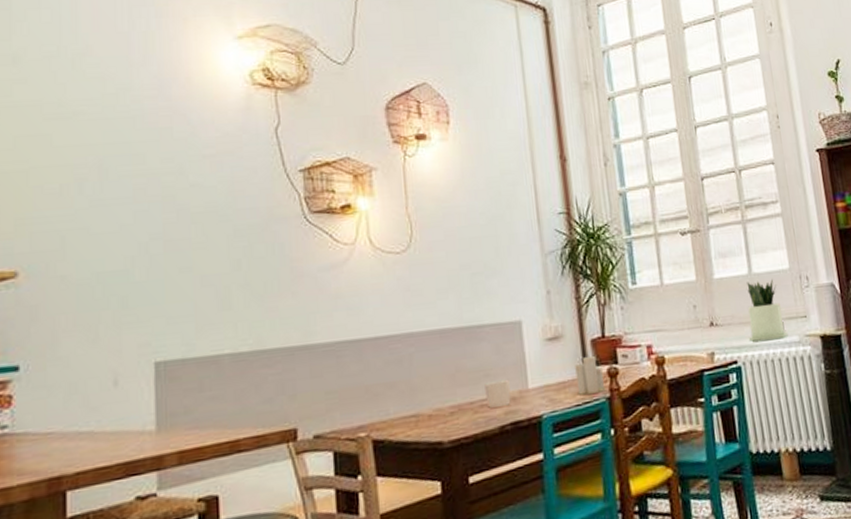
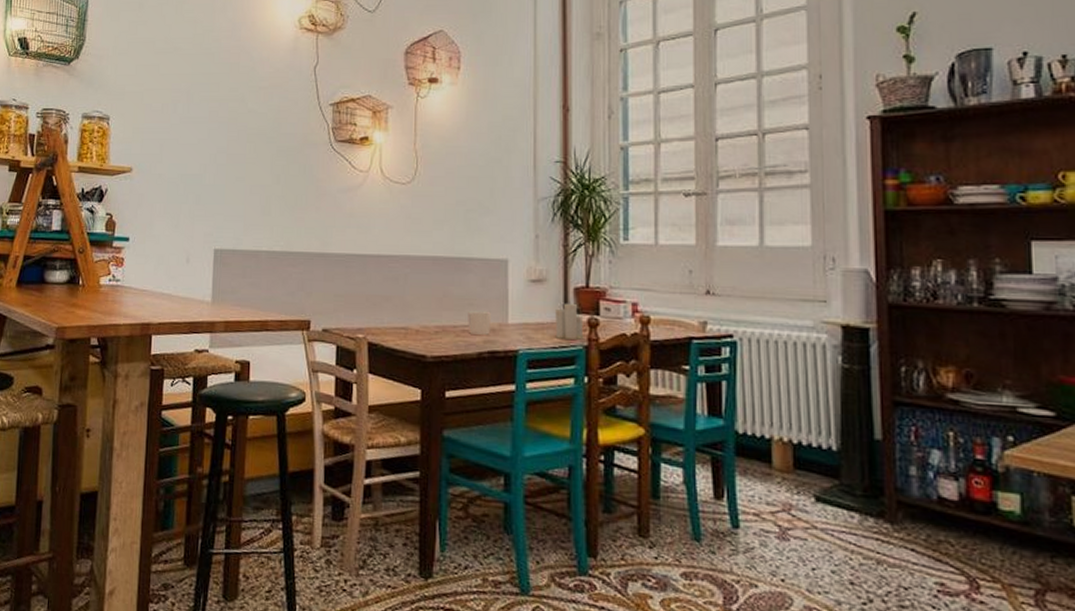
planter: present [746,279,788,342] -> none [750,254,800,321]

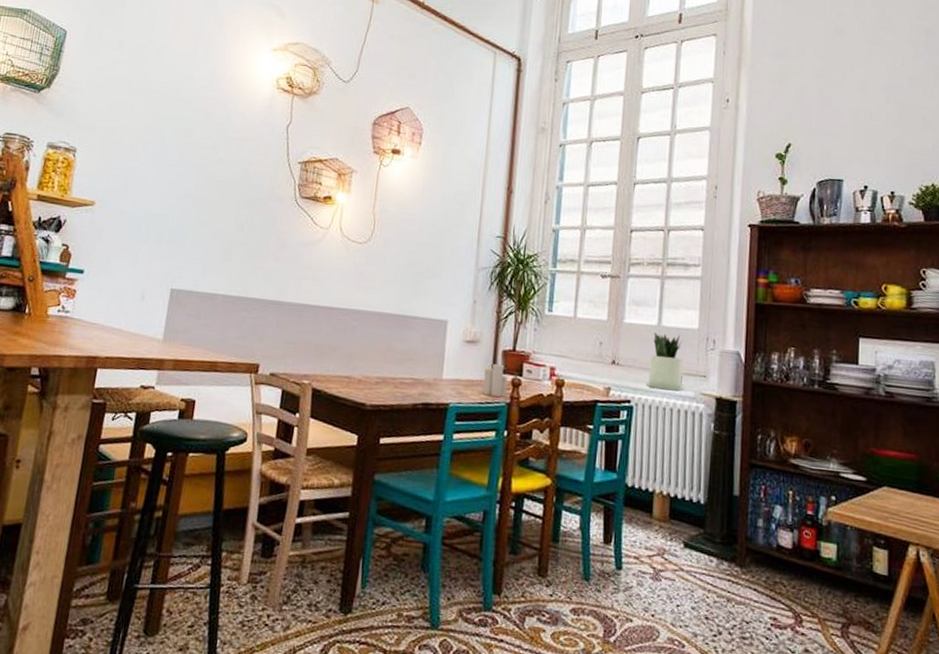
mug: present [468,310,491,336] -> none [406,364,428,389]
planter: none [750,254,800,321] -> present [645,332,684,391]

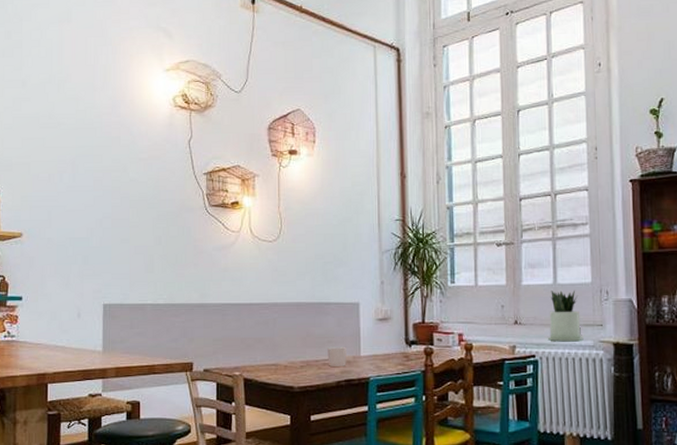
mug: none [406,364,428,389] -> present [327,346,347,368]
candle: present [482,362,508,397] -> none [398,335,422,366]

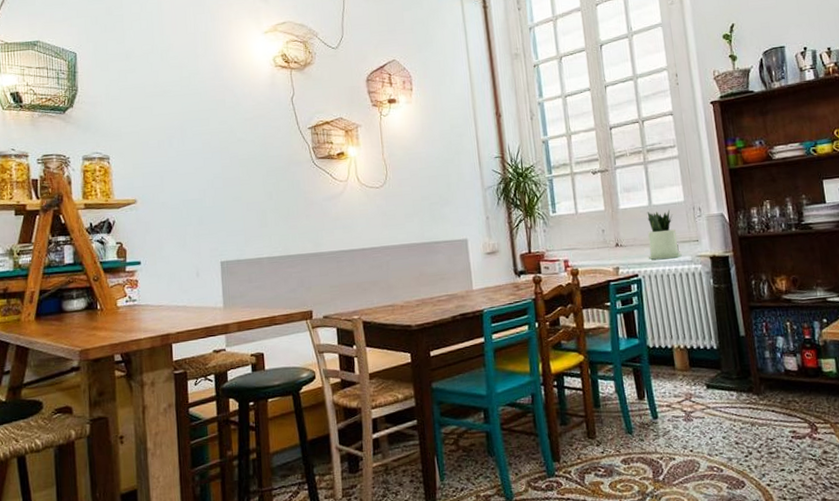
mug: present [327,346,347,368] -> none [441,282,460,304]

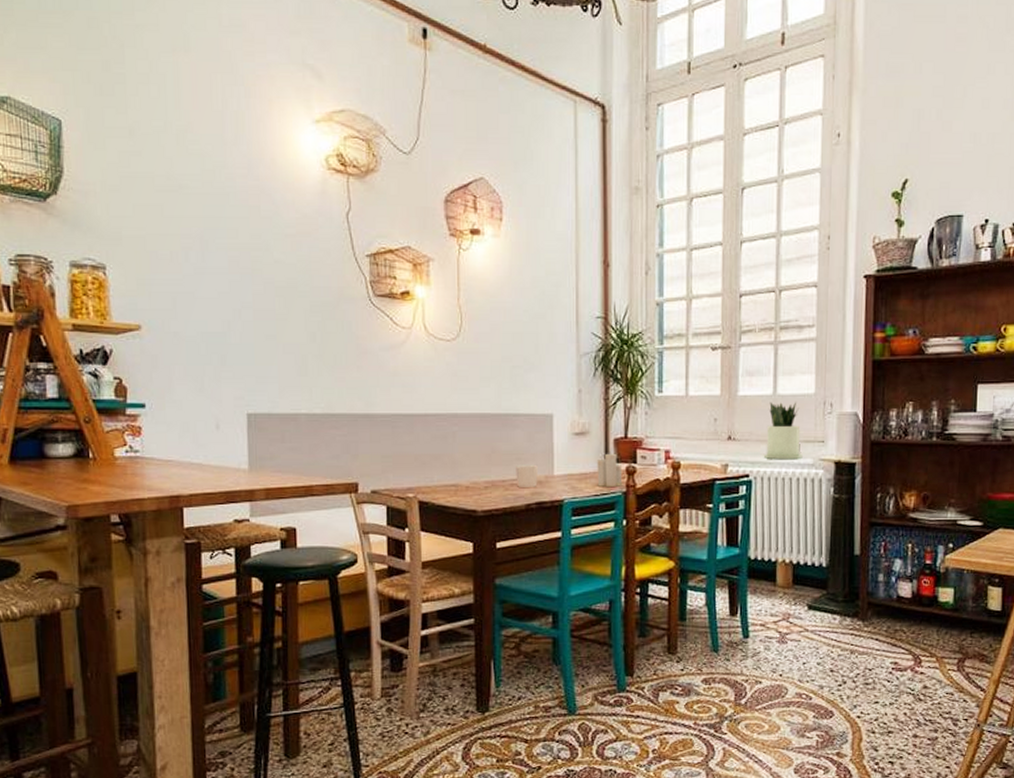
mug: none [441,282,460,304] -> present [516,464,538,489]
candle: none [508,266,532,296] -> present [597,452,623,487]

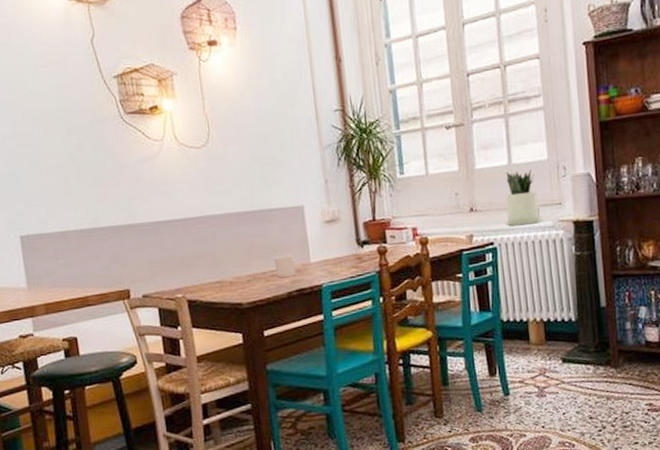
candle: present [597,452,623,487] -> none [349,235,376,269]

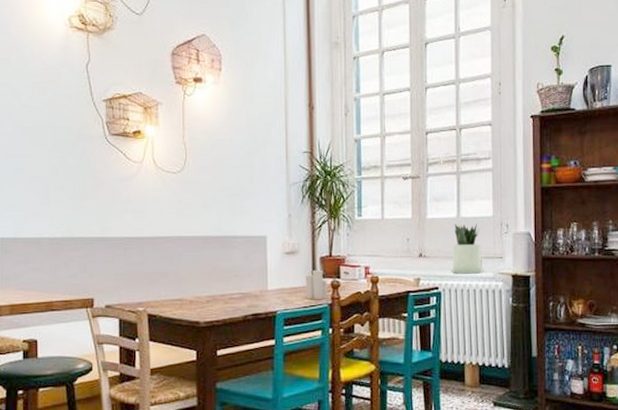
mug: present [274,254,297,279] -> none [234,280,254,302]
candle: none [349,235,376,269] -> present [306,268,328,299]

